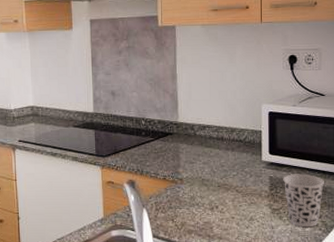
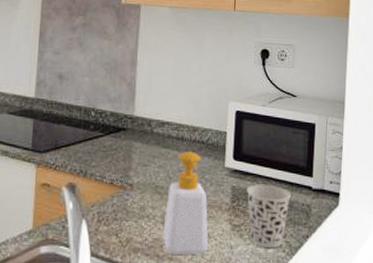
soap bottle: none [211,149,252,234] -> present [162,151,209,254]

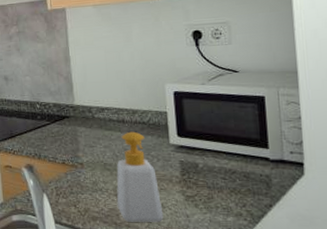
cup: present [246,184,291,249] -> none [196,157,246,217]

